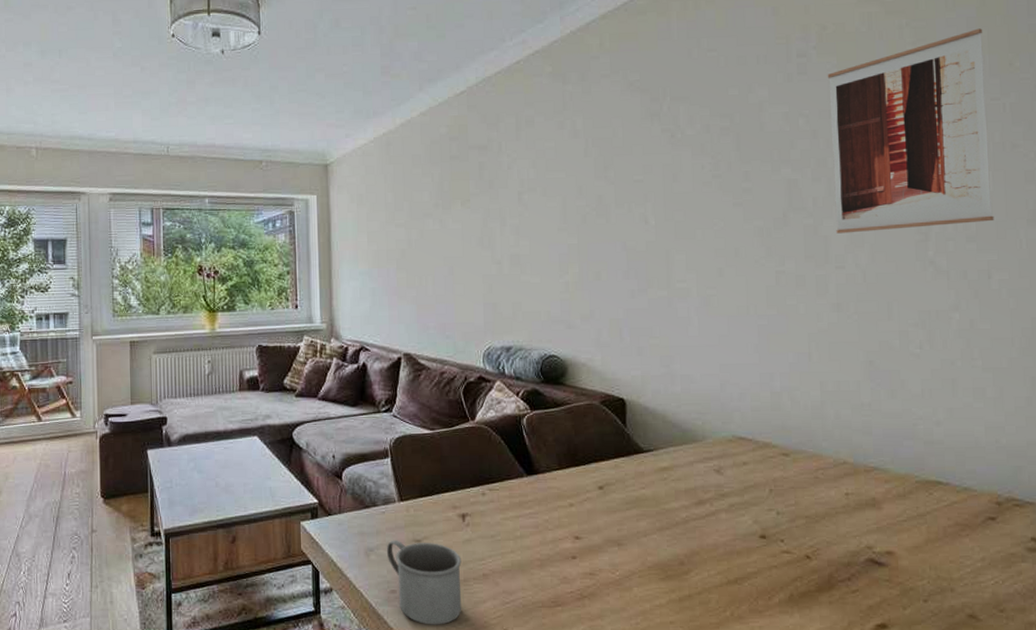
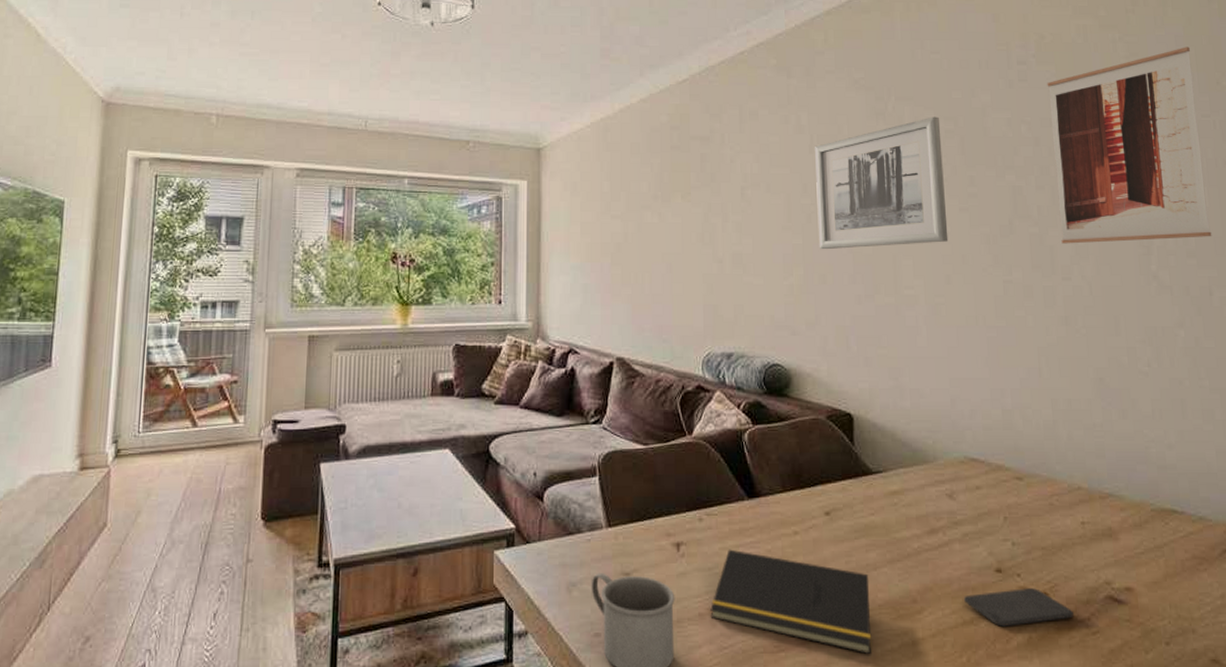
notepad: none [493,519,641,610] -> present [710,549,871,655]
wall art: none [590,114,722,249] -> present [815,116,949,250]
smartphone: none [728,552,834,586] -> present [963,588,1074,627]

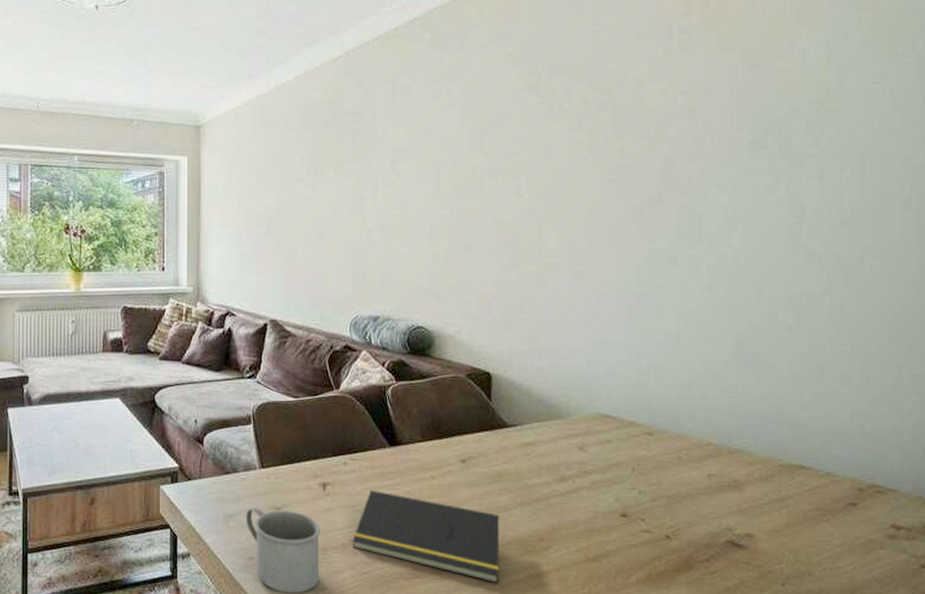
wall art: present [815,116,949,250] -> none [465,88,595,220]
smartphone: present [963,588,1074,627] -> none [588,531,693,564]
wall art: present [1047,47,1212,244] -> none [708,11,869,214]

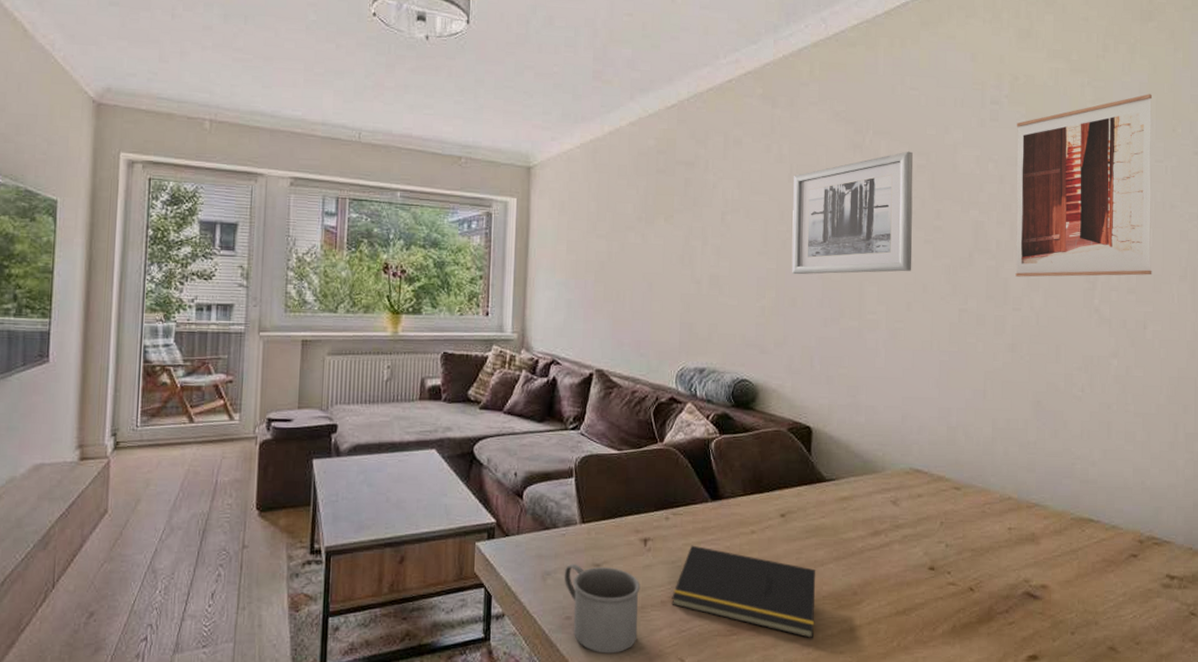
wall art: none [465,88,595,220] -> present [791,151,914,275]
wall art: none [708,11,869,214] -> present [1015,94,1152,277]

